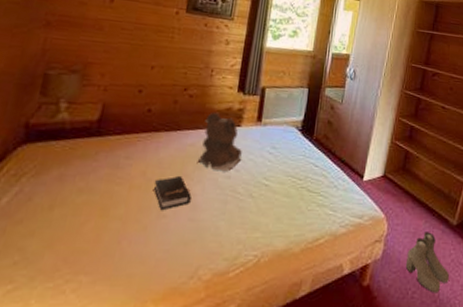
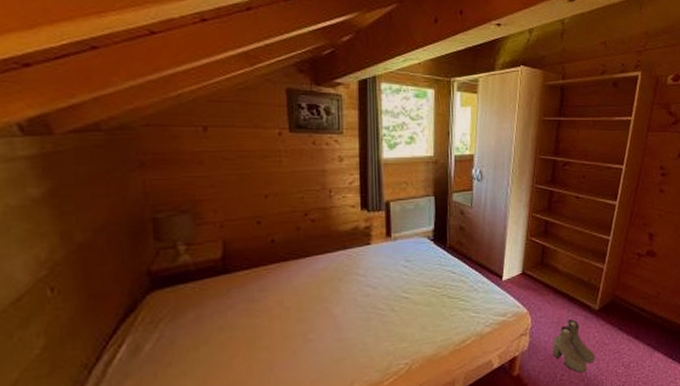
hardback book: present [153,175,192,211] -> none [293,300,333,336]
teddy bear: present [198,111,243,172] -> none [332,233,378,291]

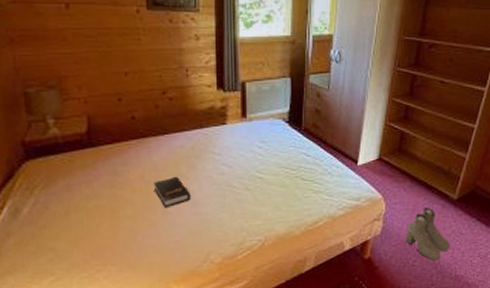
hardback book: none [293,300,333,336] -> present [153,176,191,209]

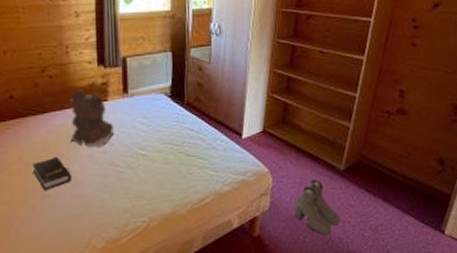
teddy bear: none [189,112,233,169] -> present [70,89,115,148]

